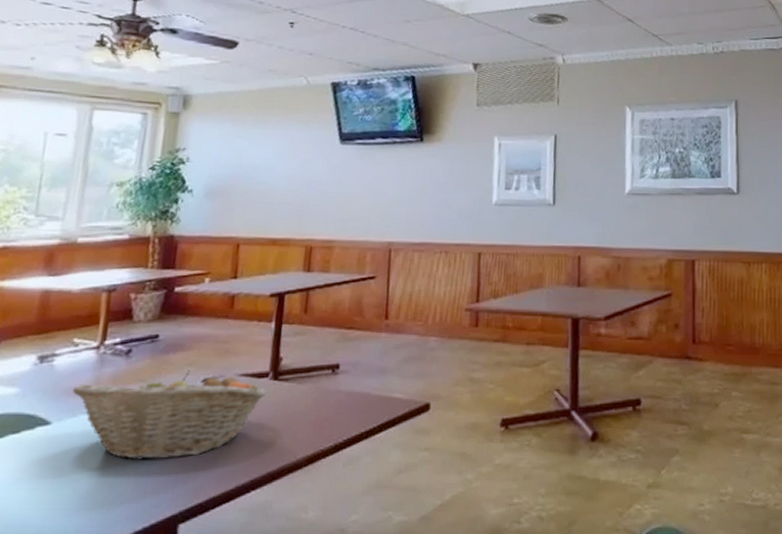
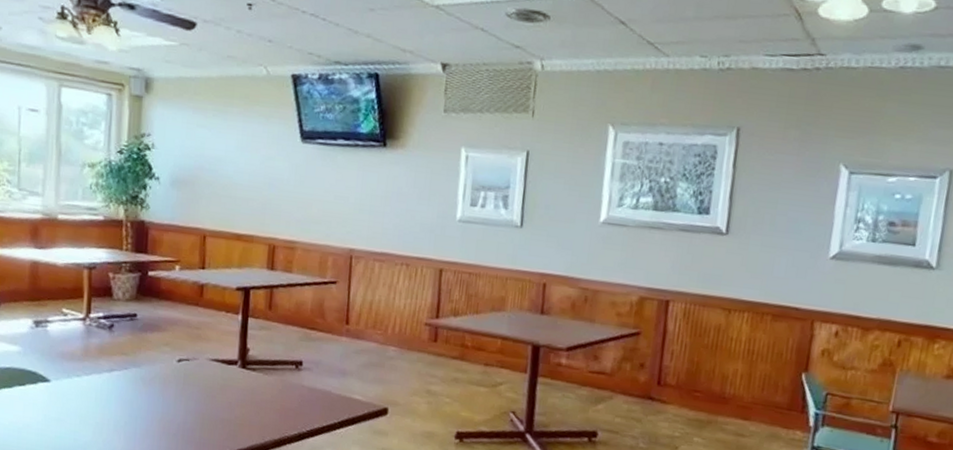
fruit basket: present [72,370,267,460] -> none [65,349,236,426]

